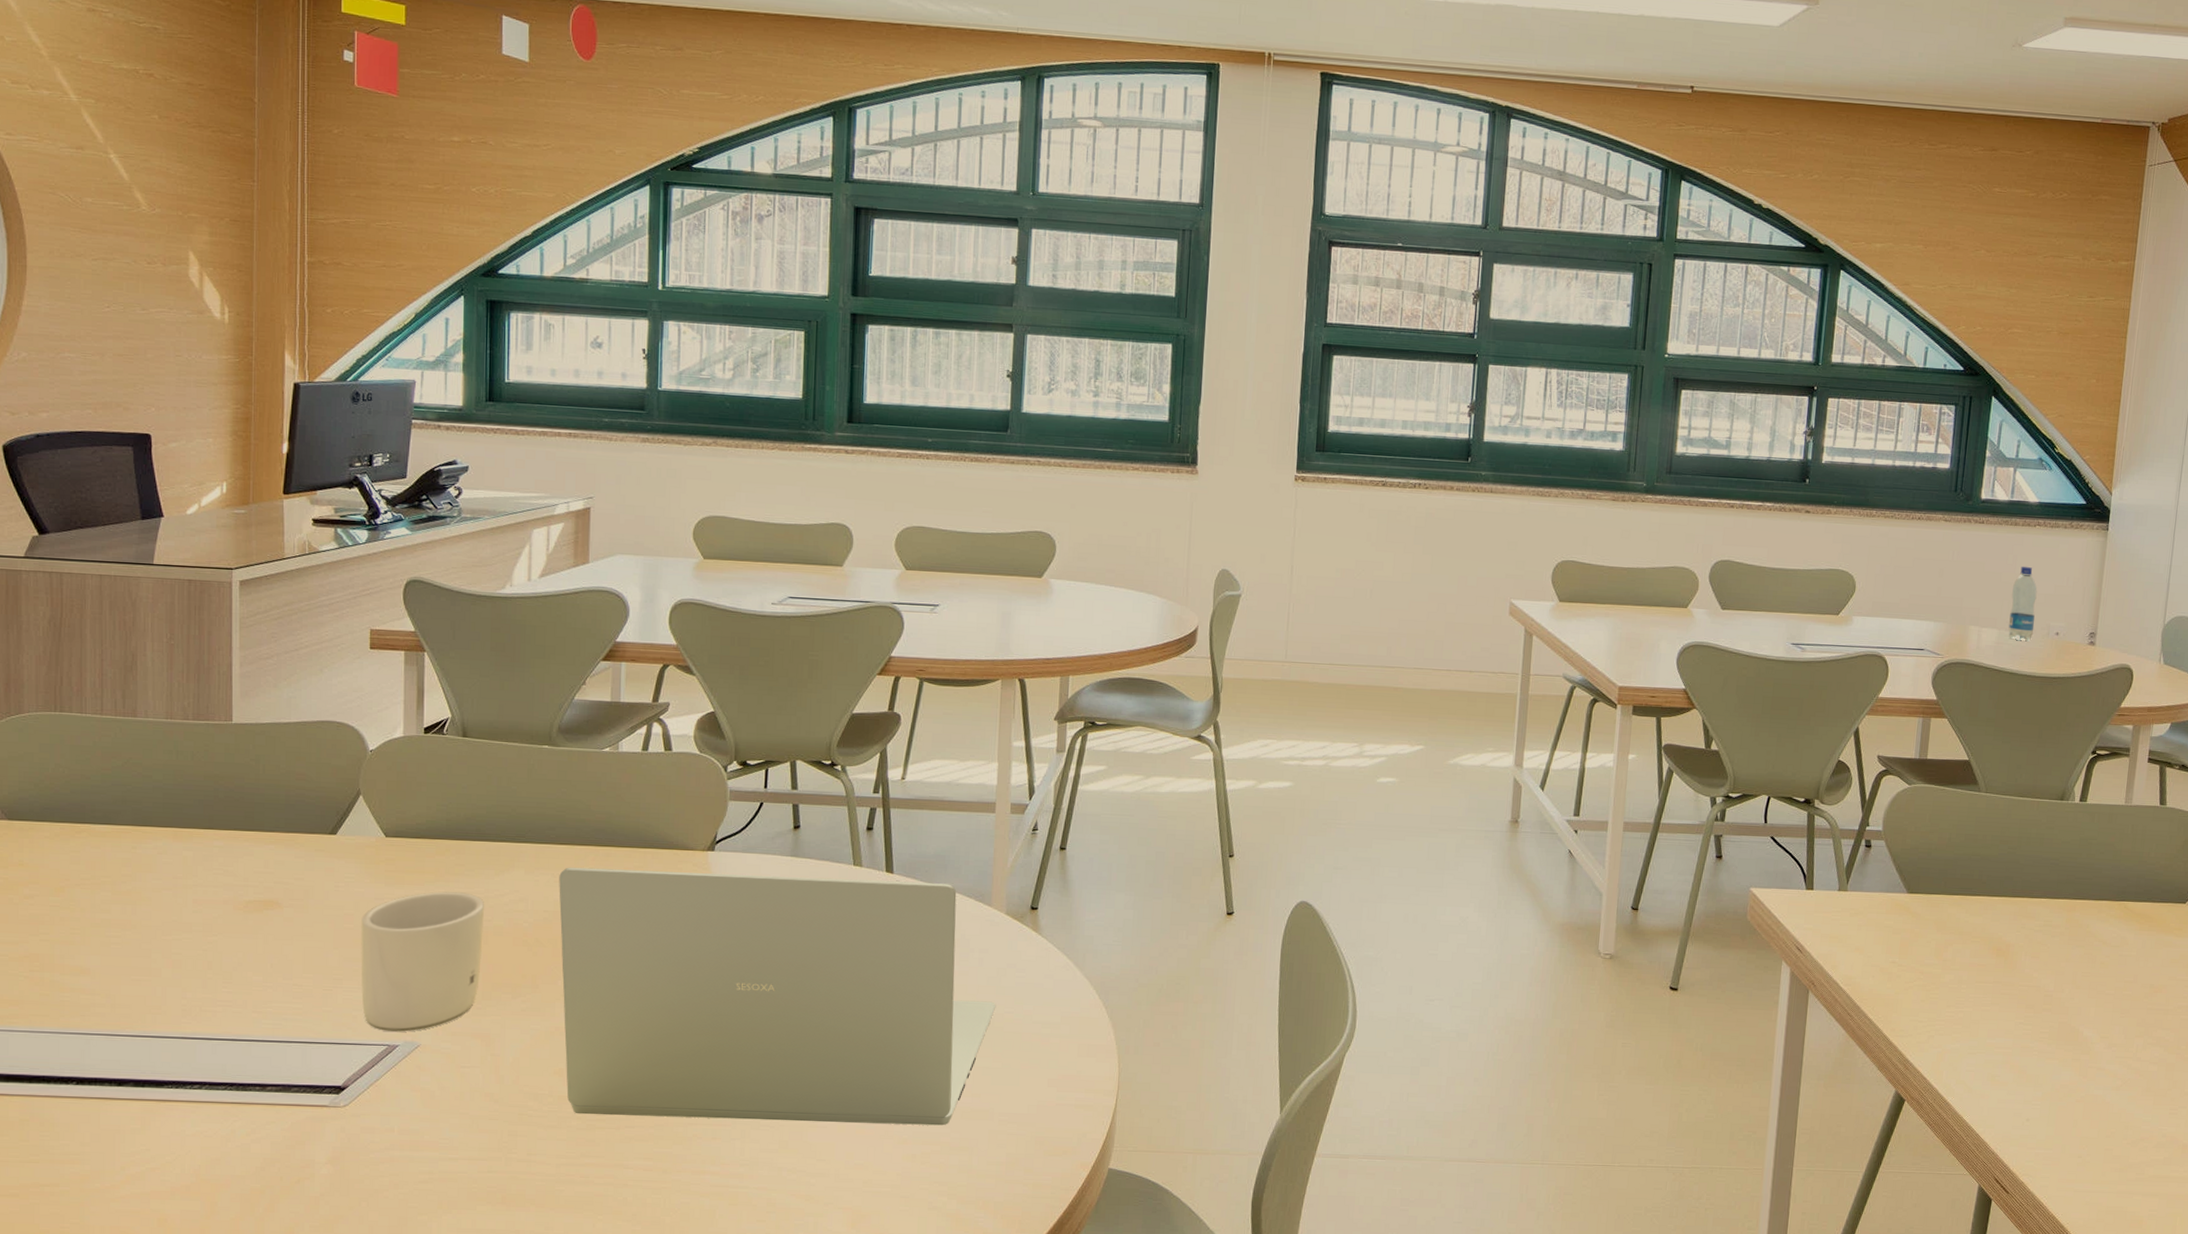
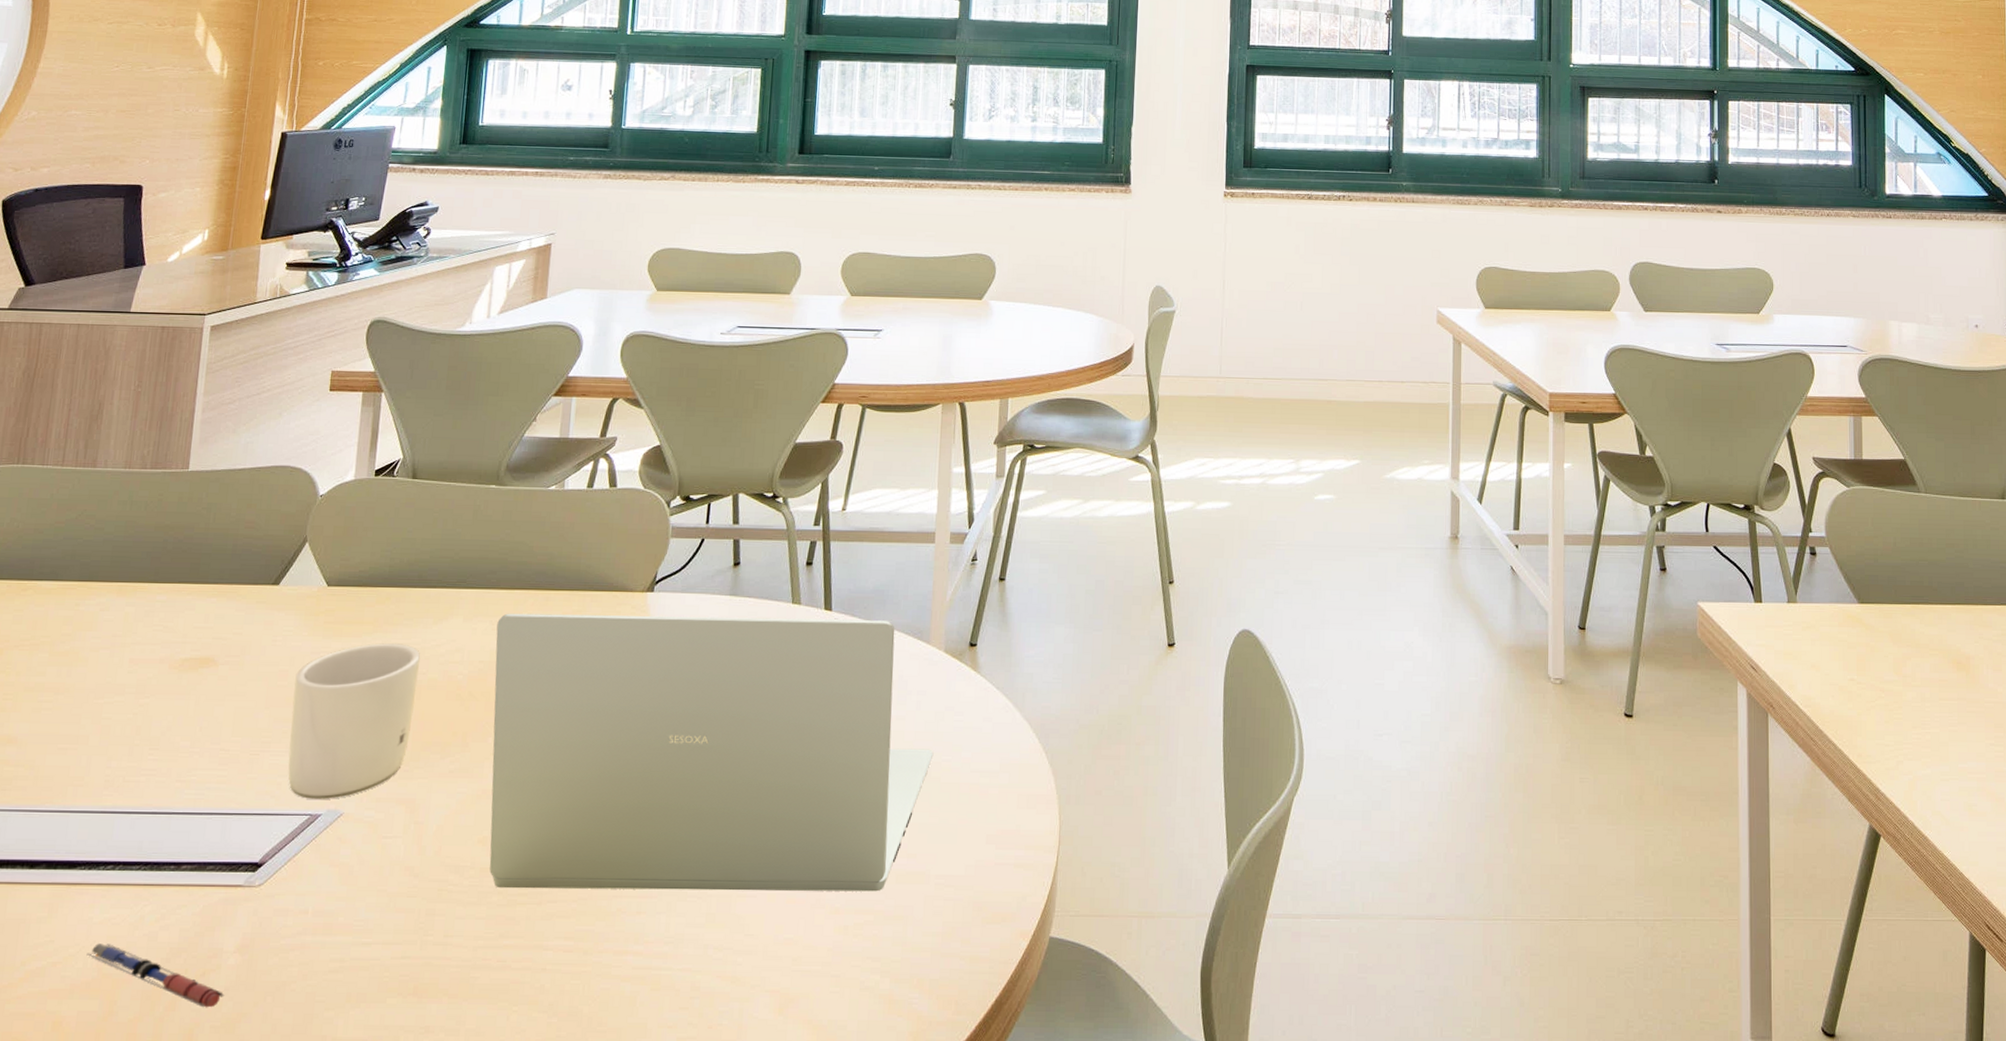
pen: none [183,1153,321,1210] -> present [86,943,225,1008]
bottle: present [2008,566,2037,642] -> none [1926,259,1953,335]

